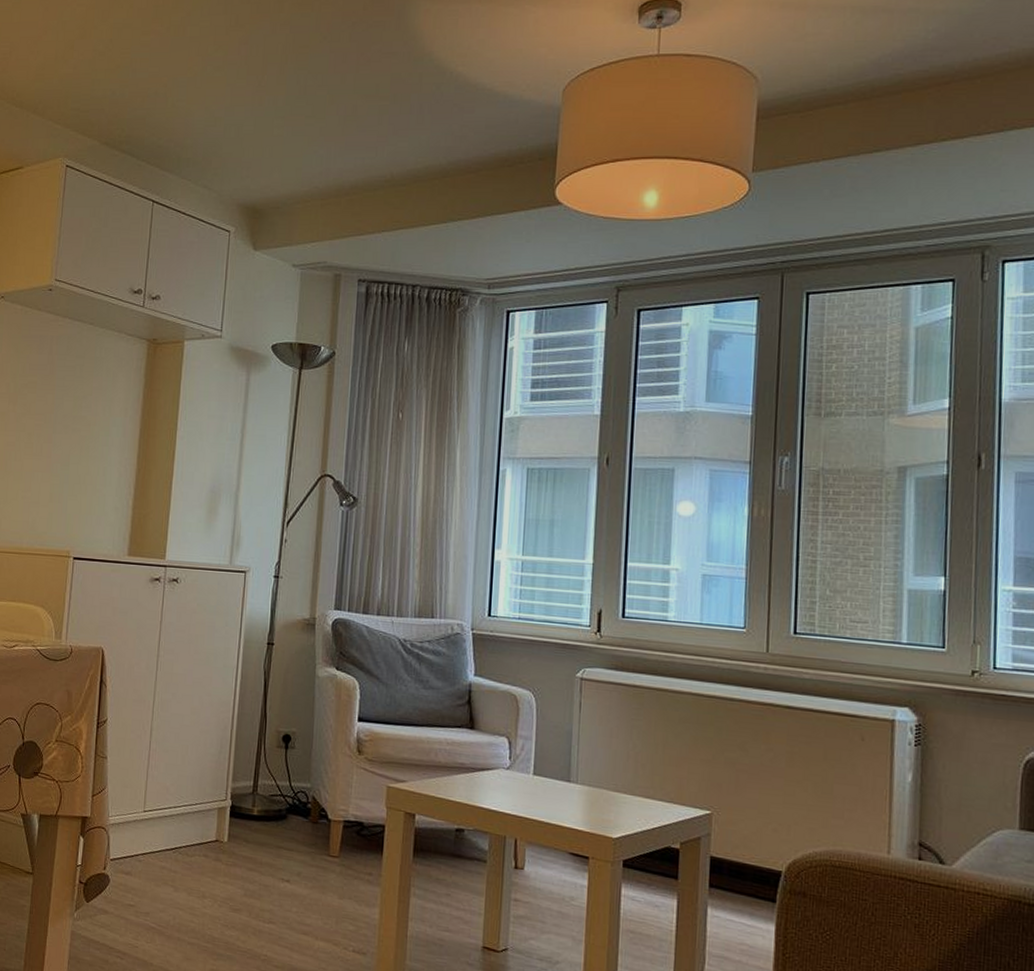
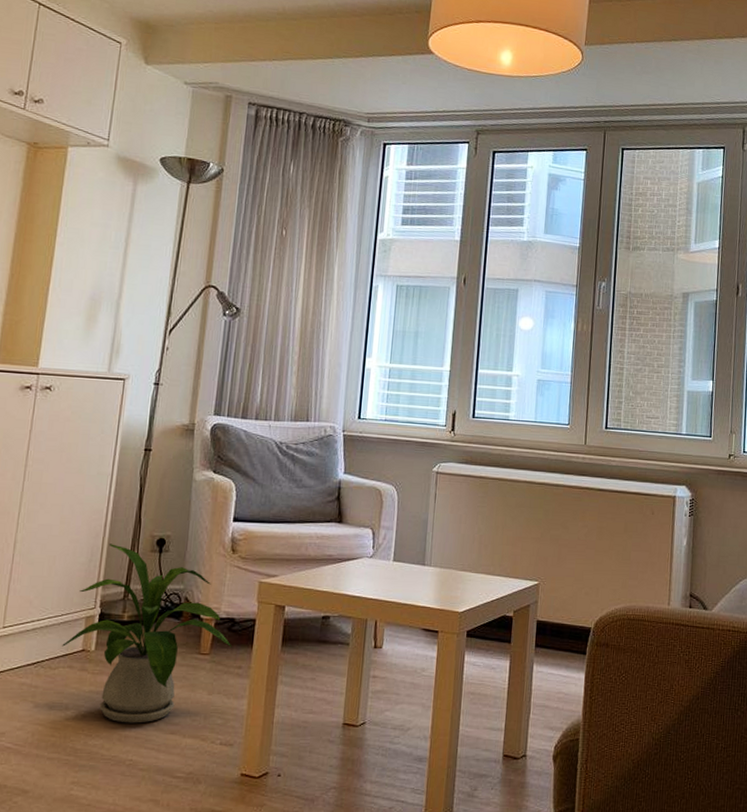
house plant: none [197,736,362,920] -> present [62,544,232,724]

